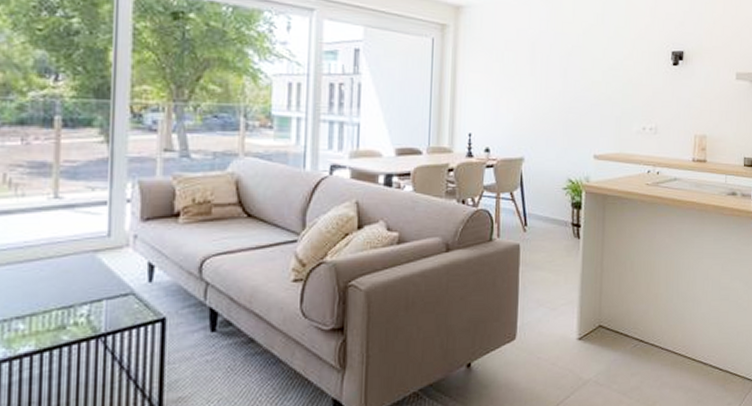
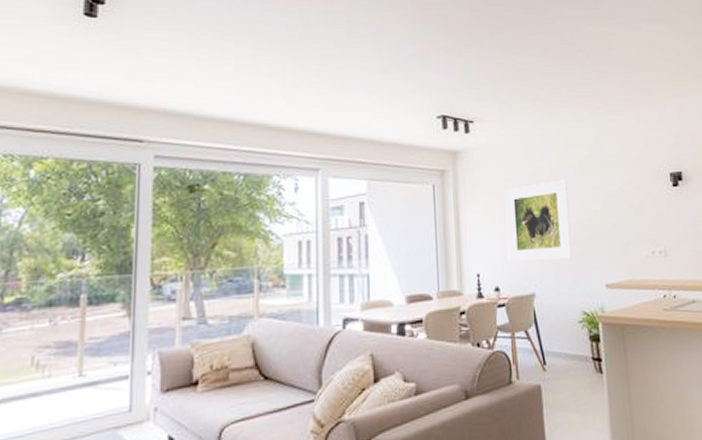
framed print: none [502,47,569,127] -> present [505,180,573,261]

